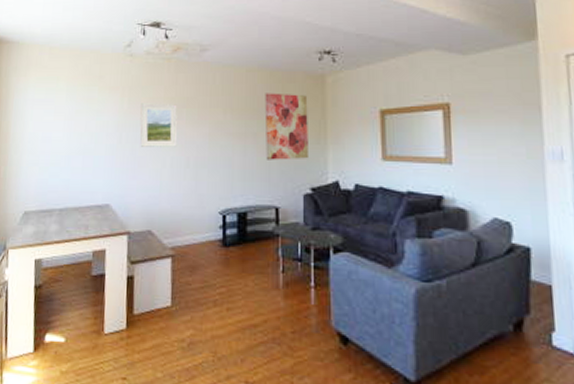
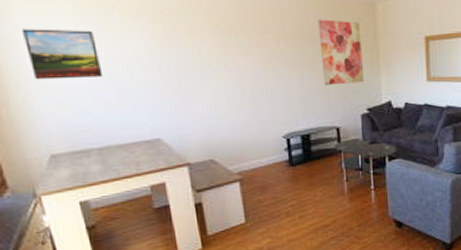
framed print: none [28,103,77,145] -> present [22,28,104,80]
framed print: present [140,103,178,147] -> none [178,29,230,78]

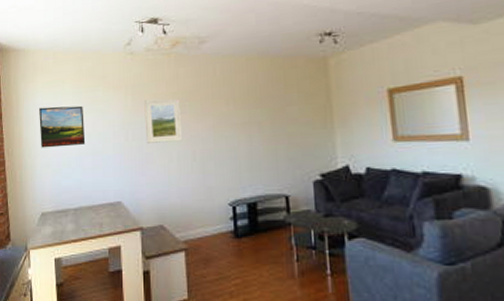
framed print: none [178,29,230,78] -> present [144,98,183,143]
wall art: present [318,19,365,86] -> none [266,79,317,149]

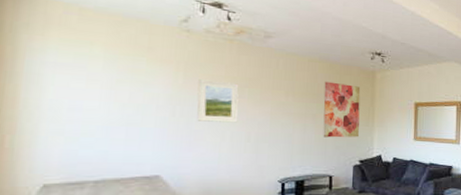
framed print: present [39,105,86,148] -> none [48,66,119,115]
wall art: none [266,79,317,149] -> present [323,81,361,138]

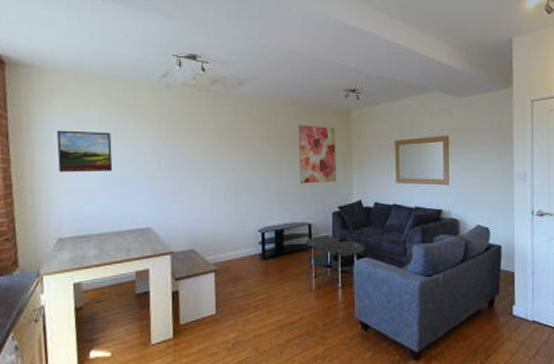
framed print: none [48,66,119,115] -> present [57,130,113,173]
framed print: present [197,79,239,123] -> none [179,132,217,174]

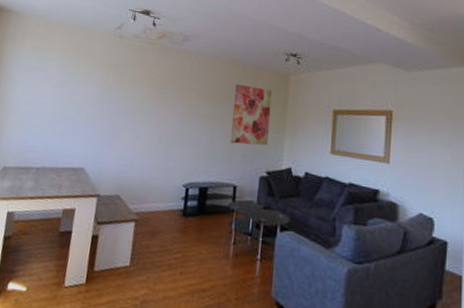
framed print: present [57,130,113,173] -> none [16,68,65,110]

